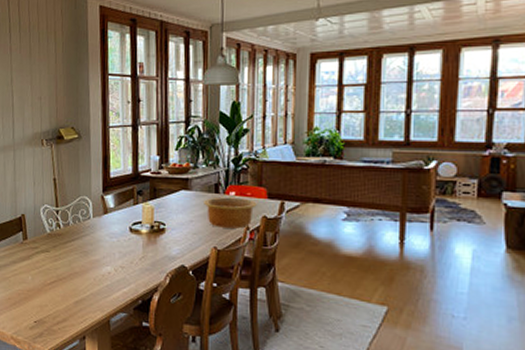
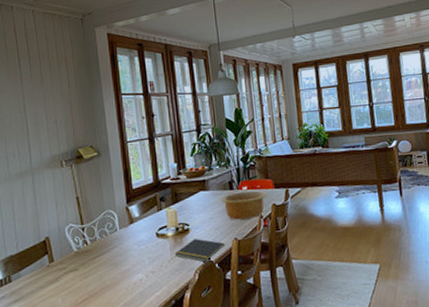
notepad: none [148,241,203,267] -> present [175,239,225,263]

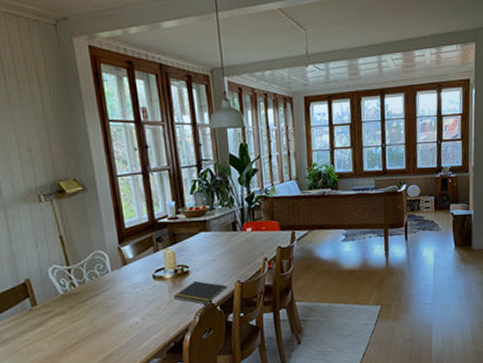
bowl: present [221,190,266,220] -> none [223,232,272,263]

